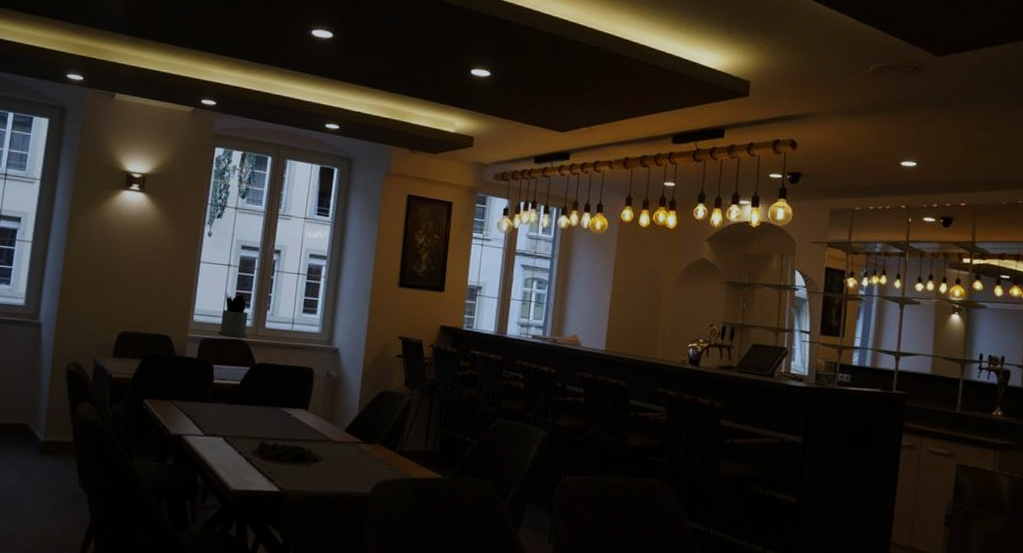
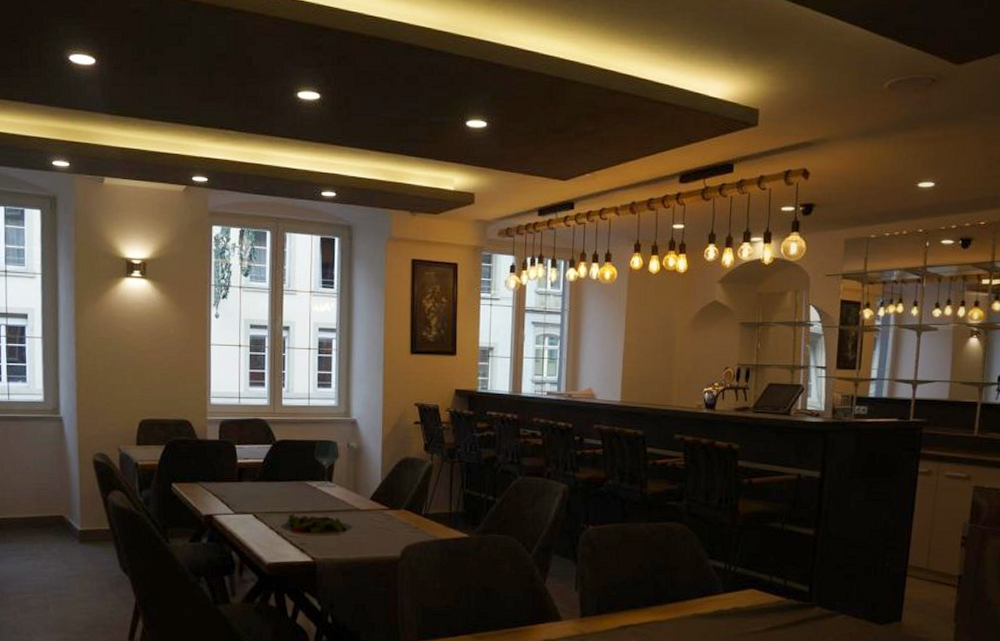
planter: present [217,292,248,339] -> none [236,373,265,417]
wine glass: none [291,366,319,416] -> present [313,440,340,488]

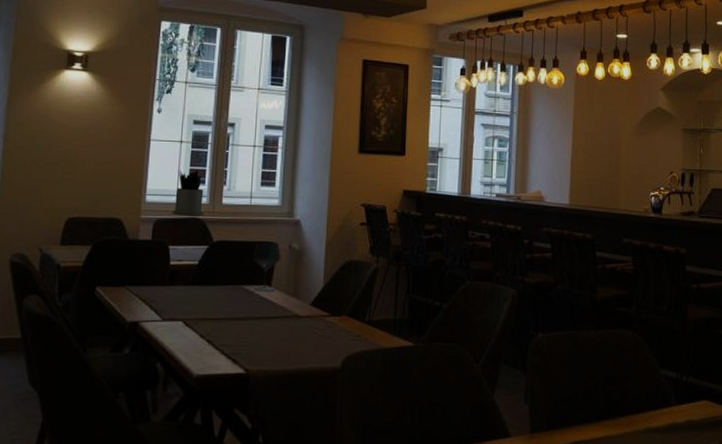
planter: none [236,373,265,417] -> present [172,170,204,216]
salad plate: present [280,513,353,537] -> none [212,320,291,346]

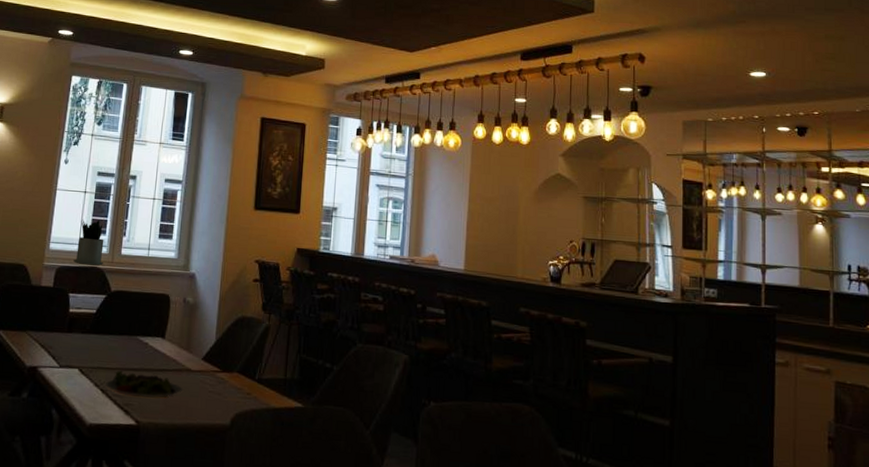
salad plate: none [212,320,291,346] -> present [106,370,183,398]
wine glass: present [252,241,281,293] -> none [147,293,175,345]

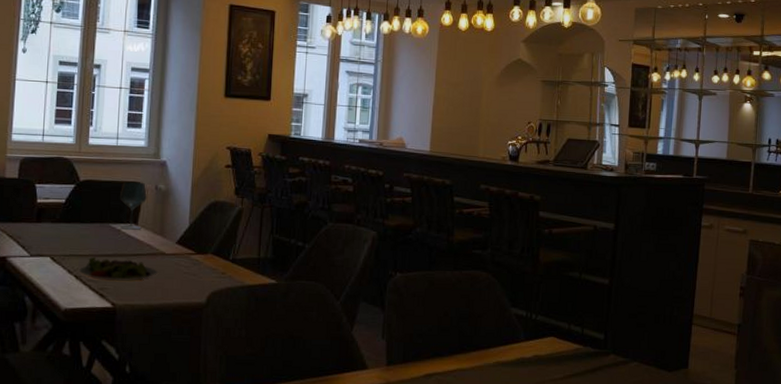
planter: present [73,219,104,266] -> none [38,110,70,156]
wine glass: none [147,293,175,345] -> present [119,181,147,231]

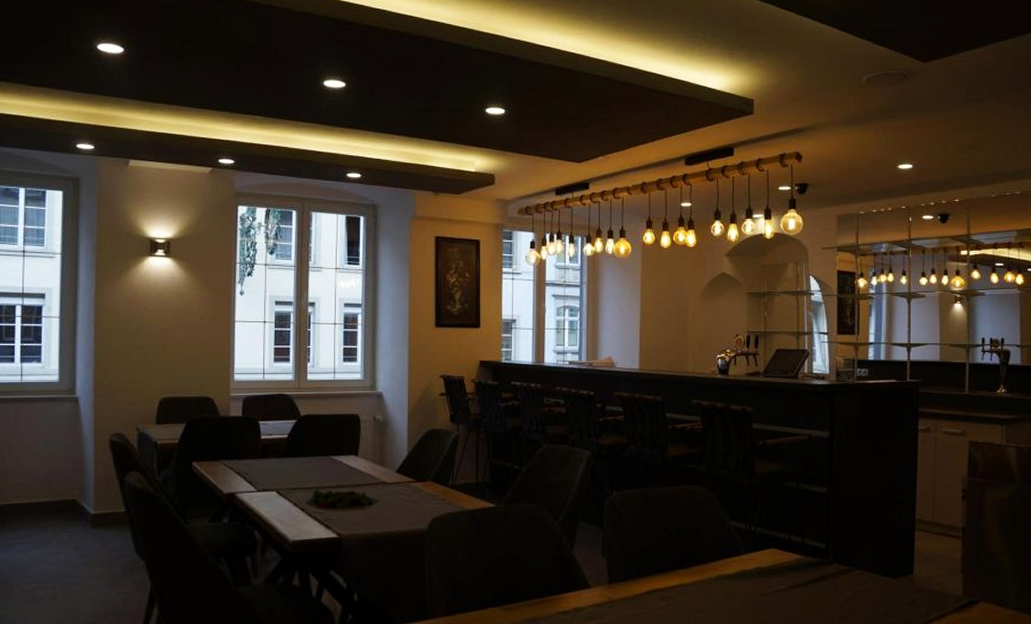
wine glass: present [119,181,147,231] -> none [339,414,365,462]

